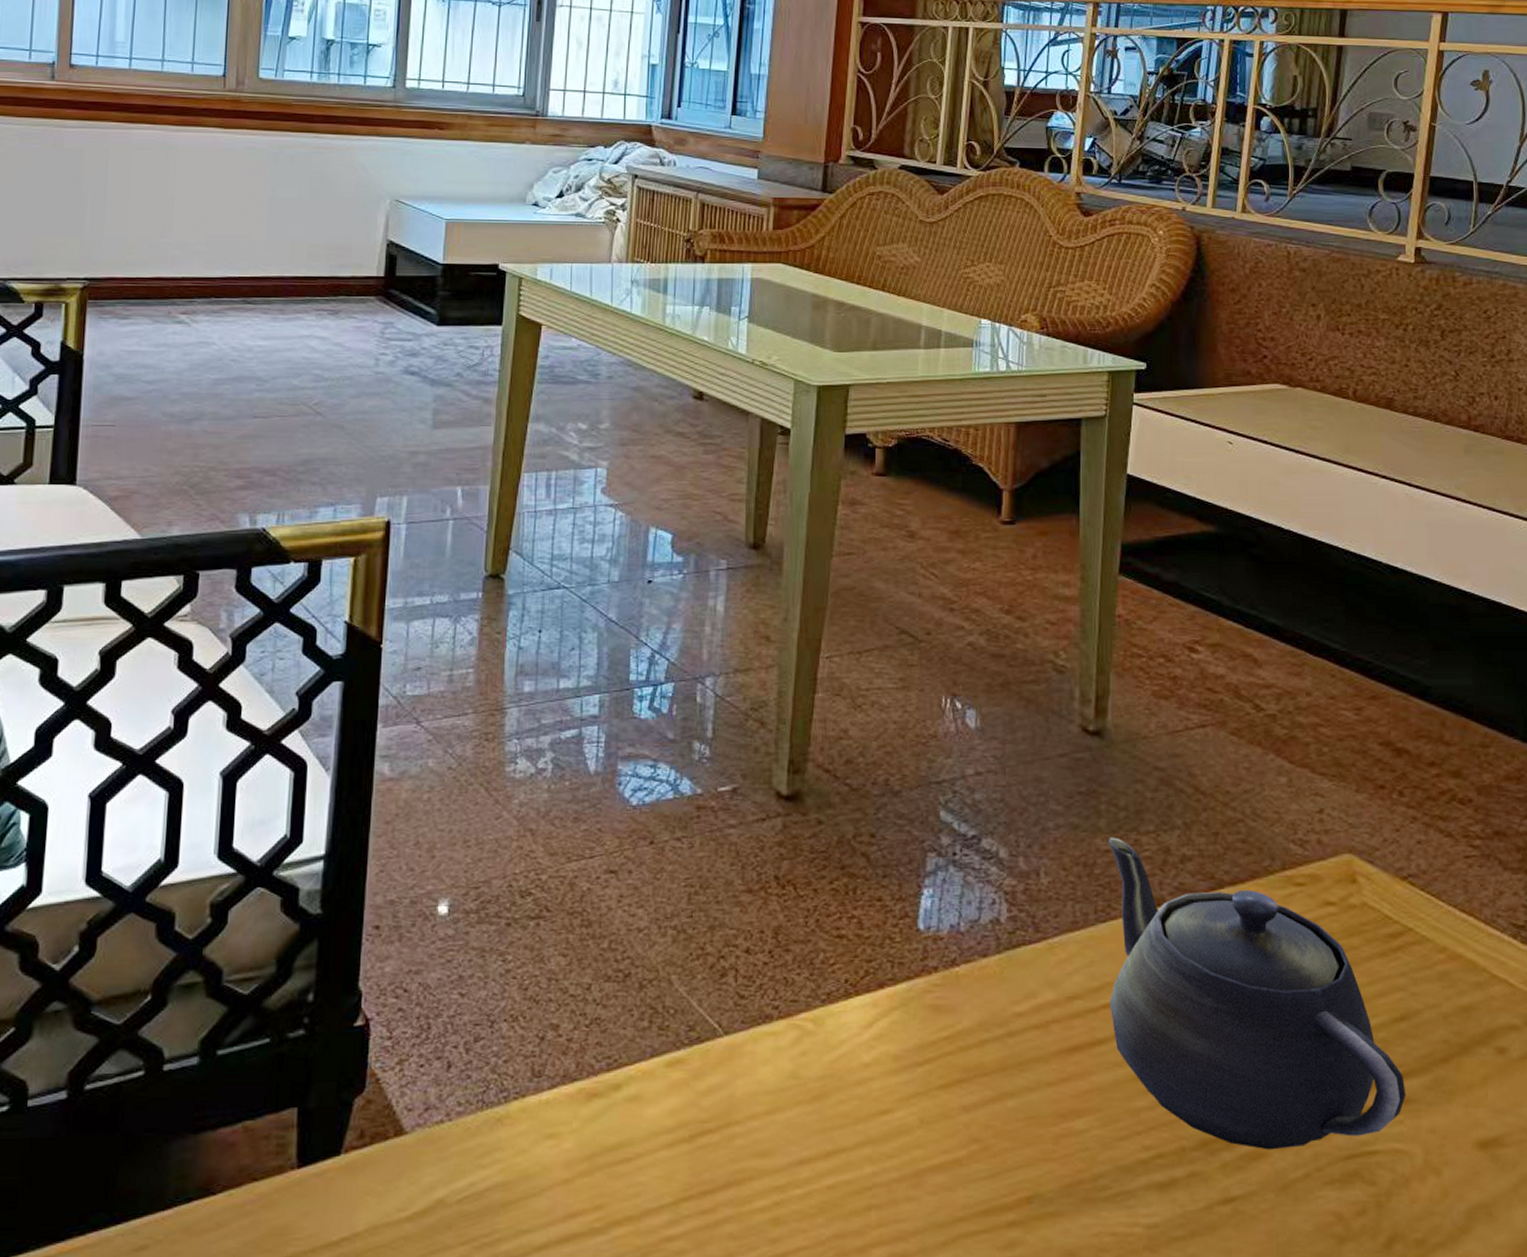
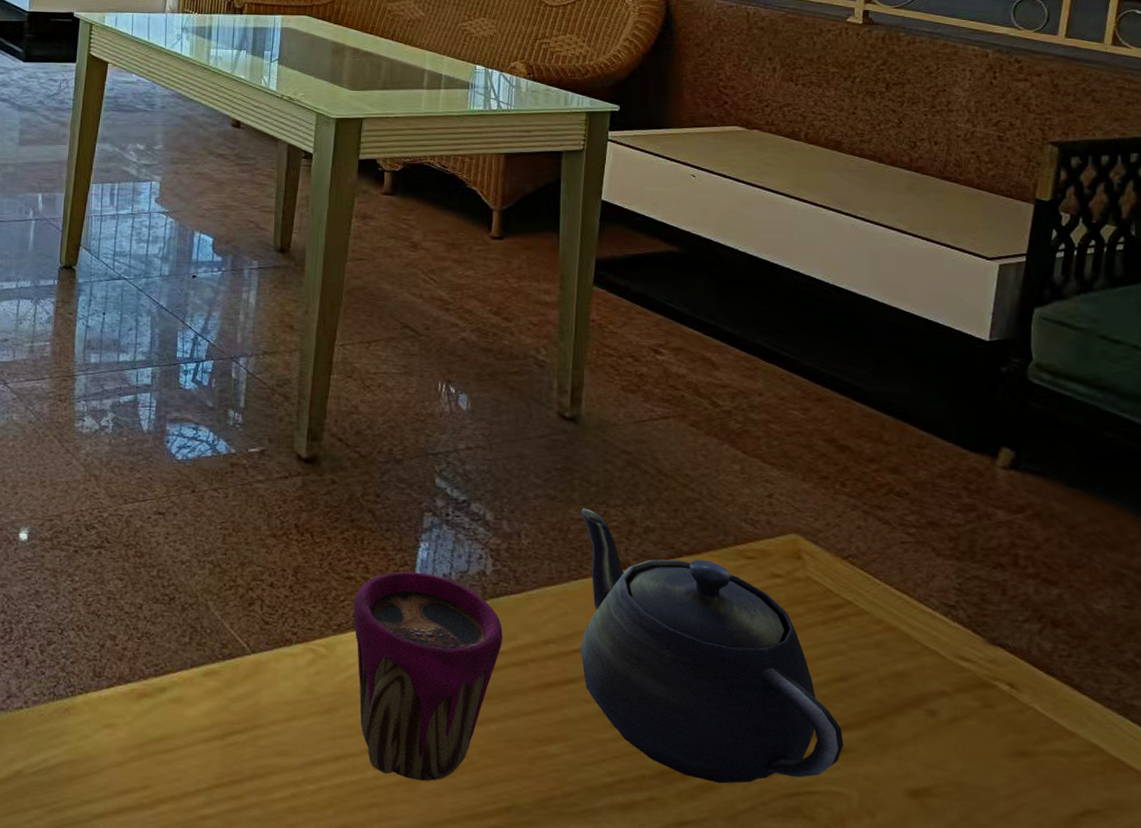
cup: none [846,925,1021,1174] -> present [354,571,503,781]

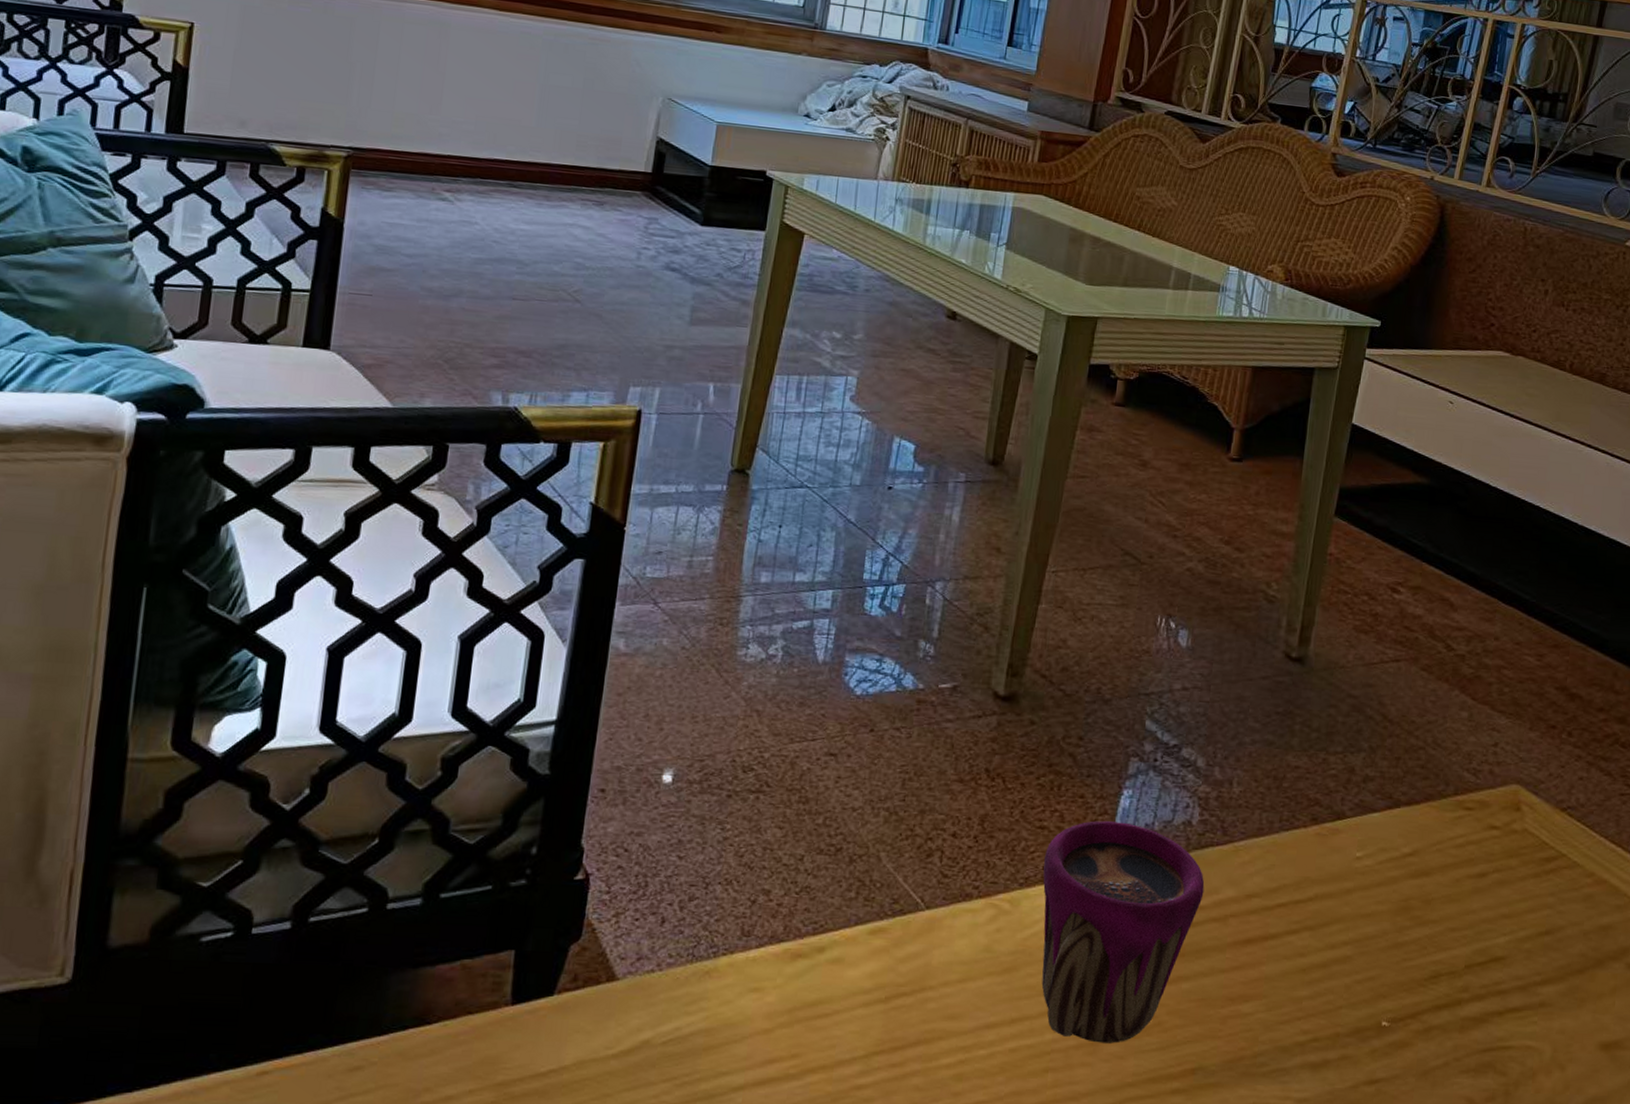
teapot: present [580,508,844,784] -> none [1284,754,1543,1040]

